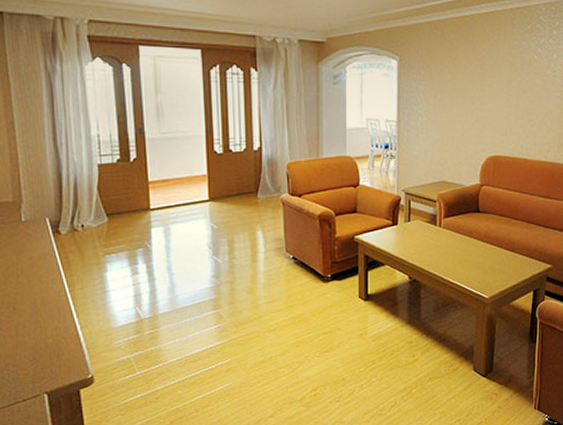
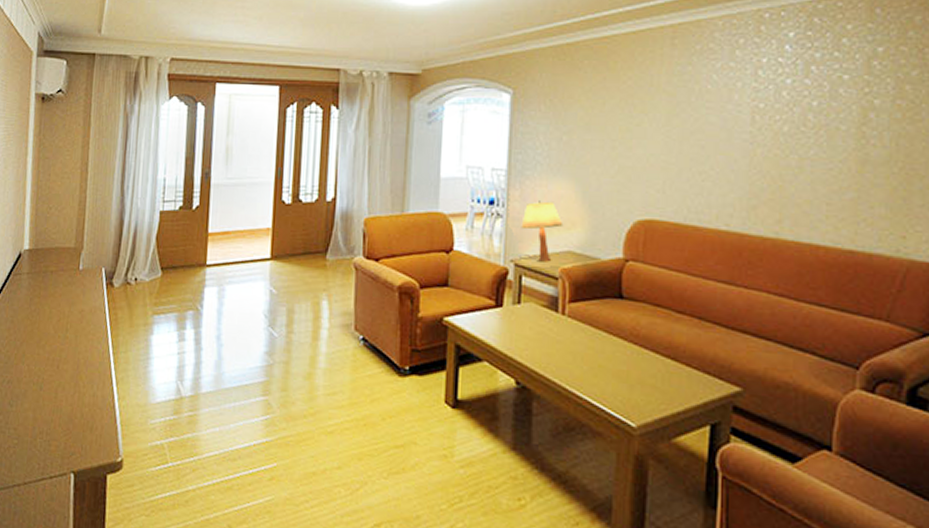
table lamp: none [409,144,439,190] -> present [521,201,564,262]

